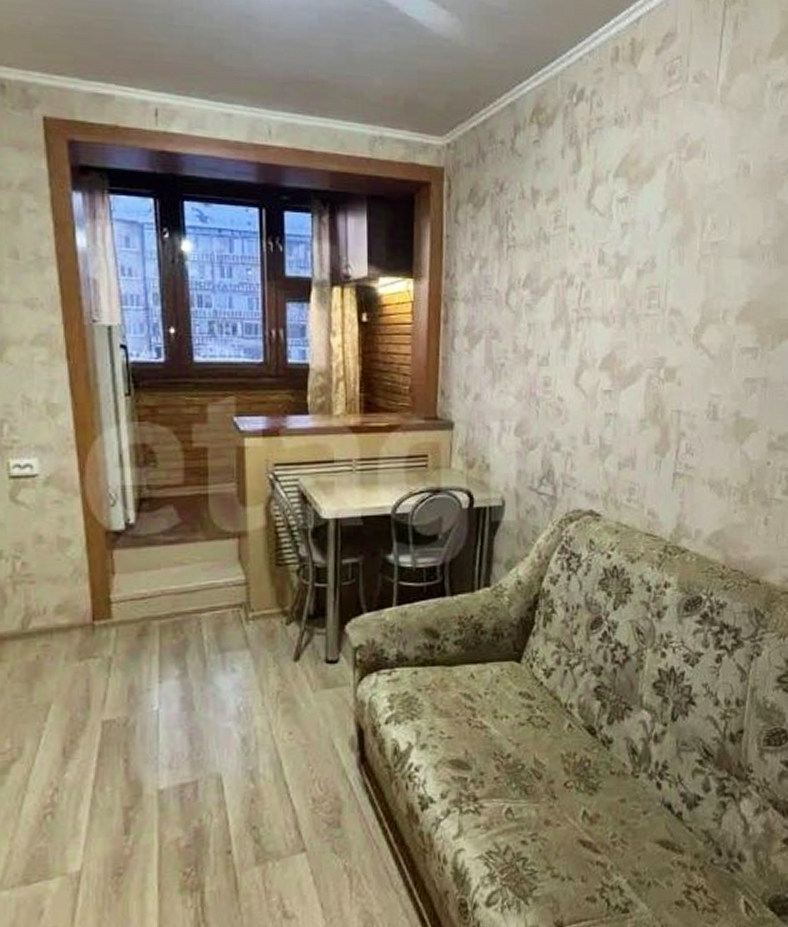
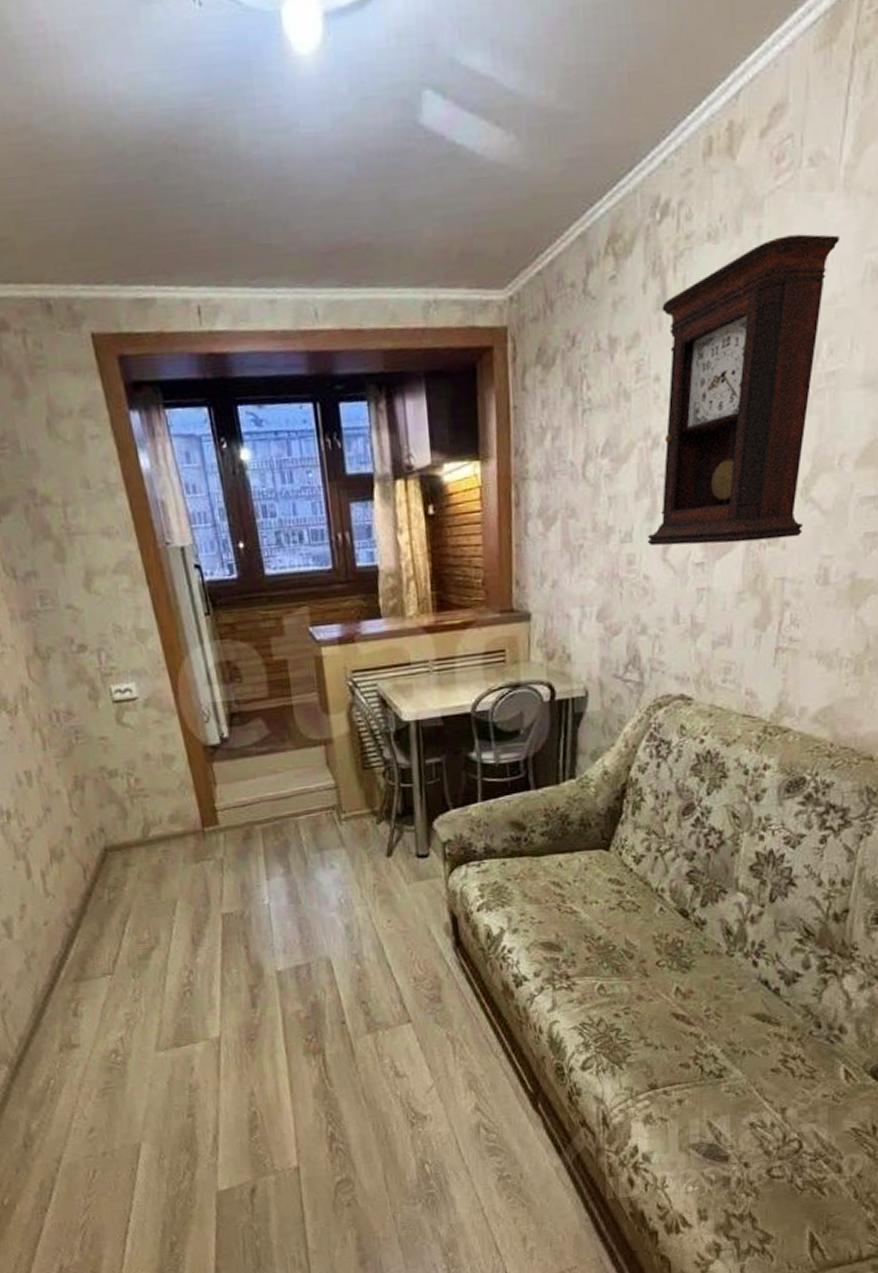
pendulum clock: none [561,130,718,376] -> present [647,234,839,546]

